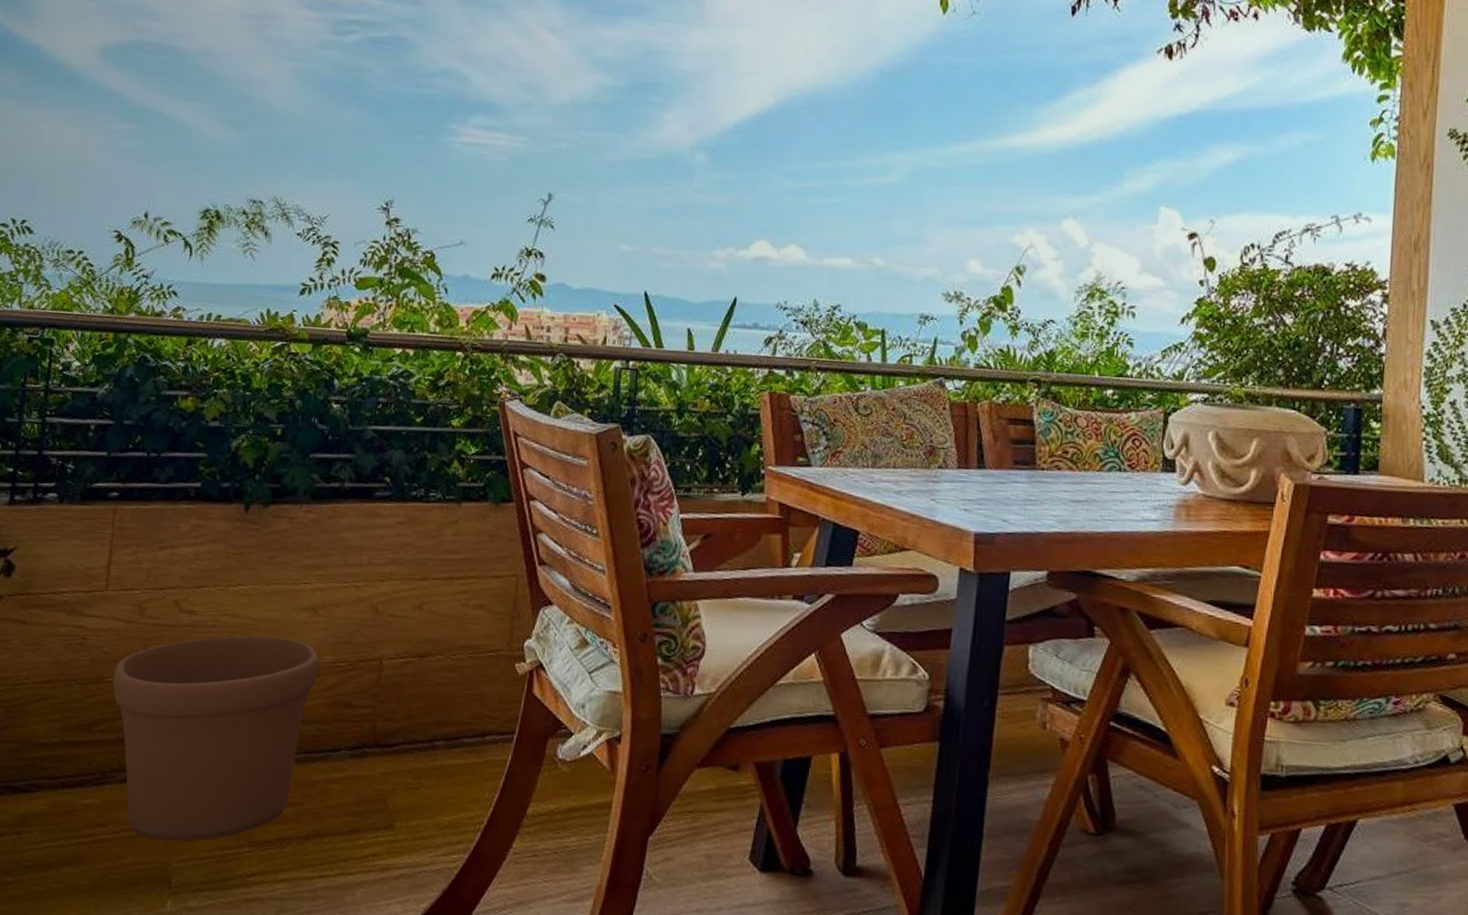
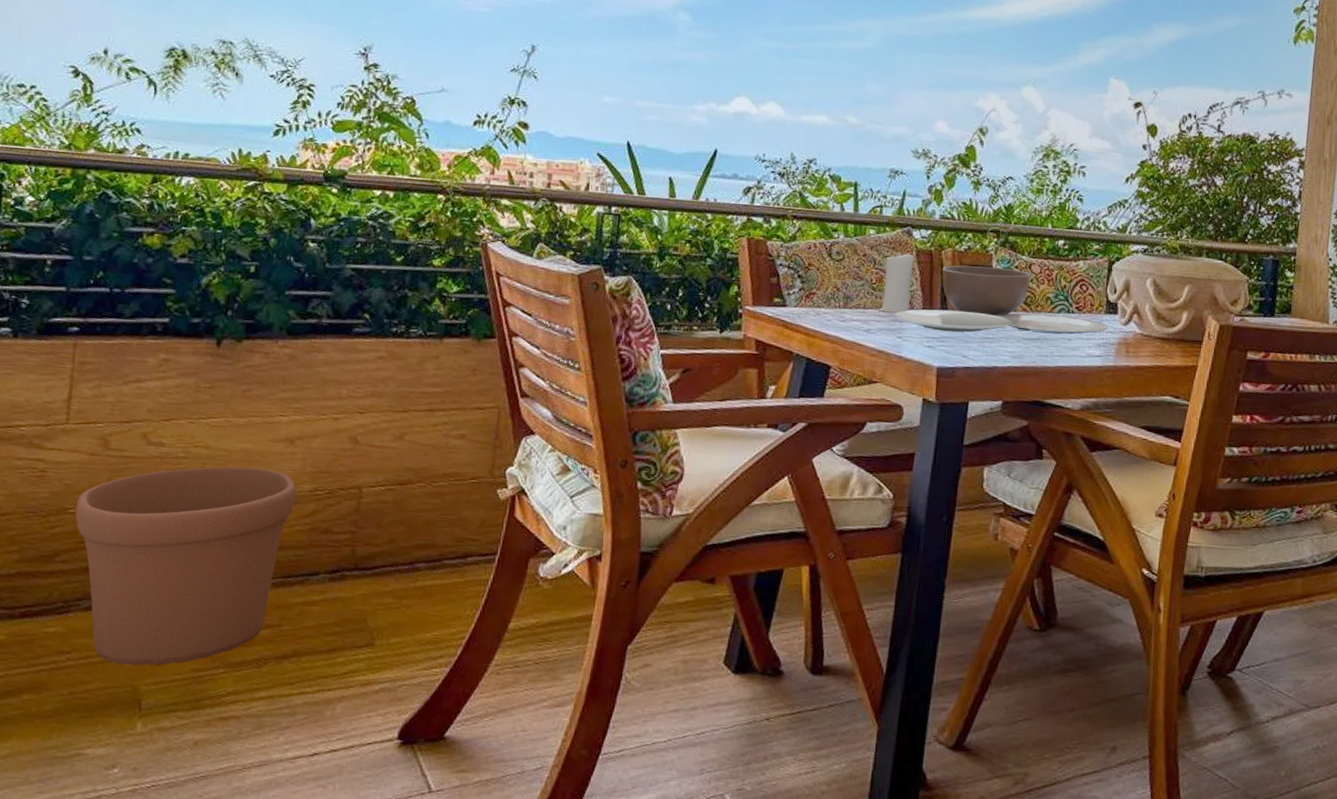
candle: none [910,405,948,473] -> present [879,252,915,313]
plate: none [926,468,1057,494] -> present [893,309,1012,333]
bowl: none [978,419,1077,475] -> present [942,265,1031,316]
plate: none [1037,472,1166,496] -> present [995,313,1109,334]

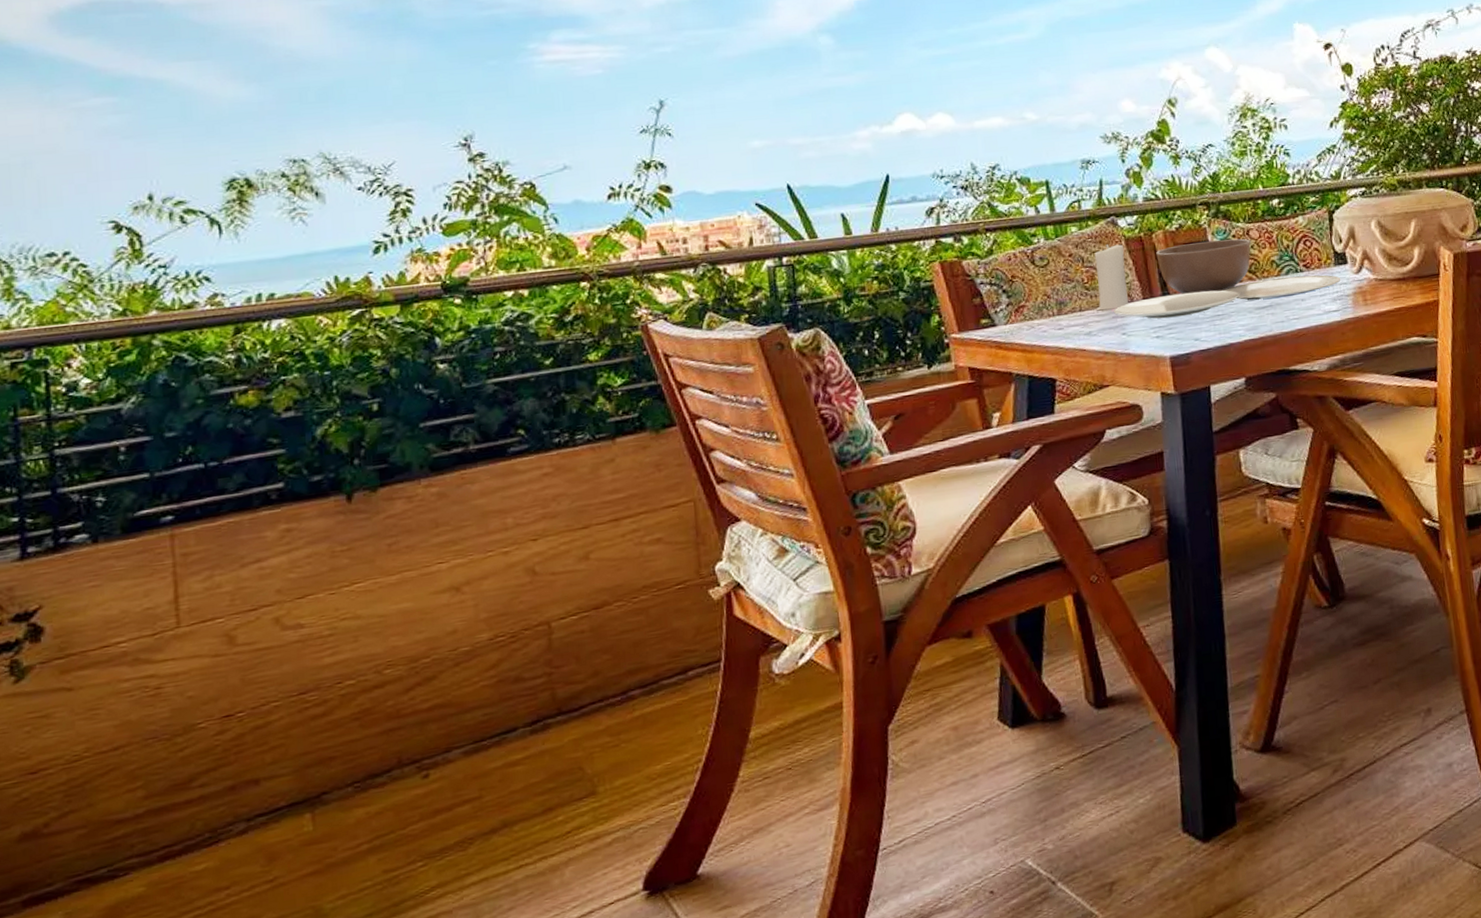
flower pot: present [75,466,296,666] -> none [206,626,474,887]

